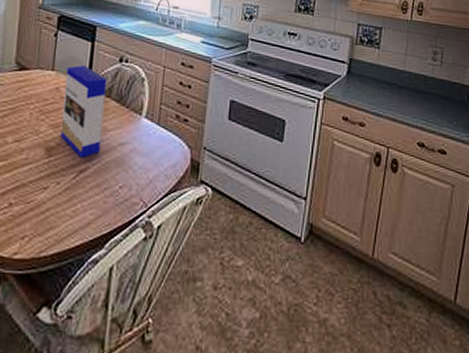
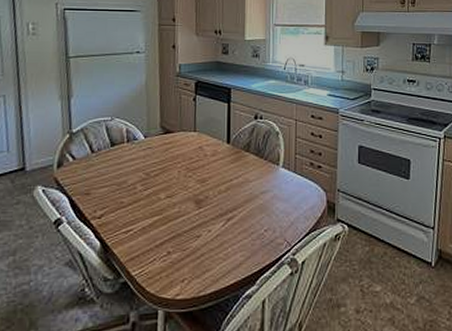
cereal box: present [60,65,107,158] -> none [207,125,245,207]

